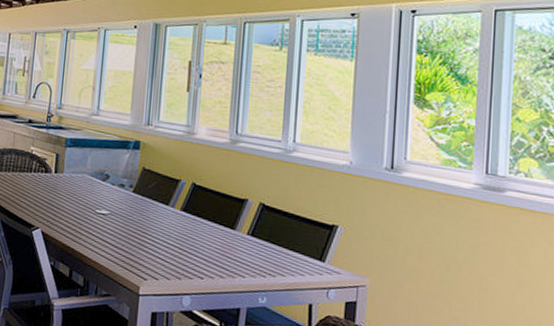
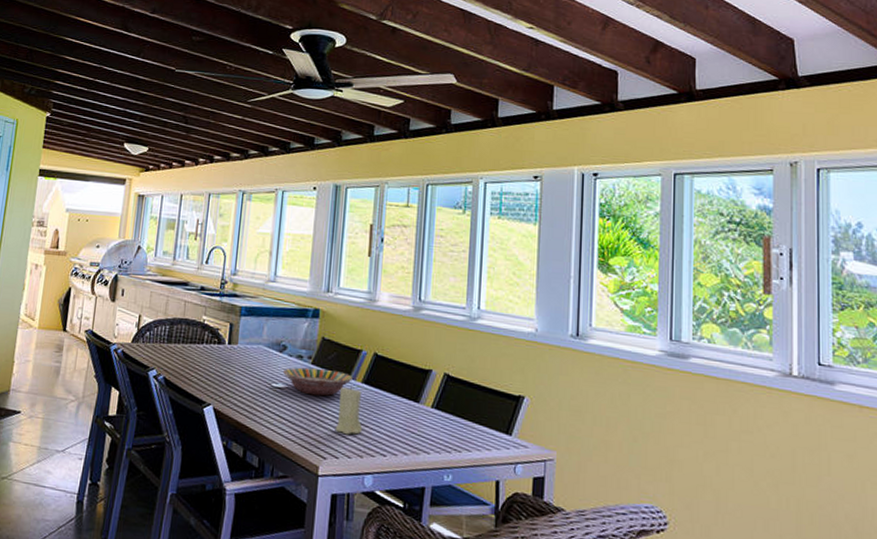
serving bowl: none [106,195,172,223] -> present [283,367,353,397]
candle: none [155,213,181,259] -> present [335,385,363,435]

